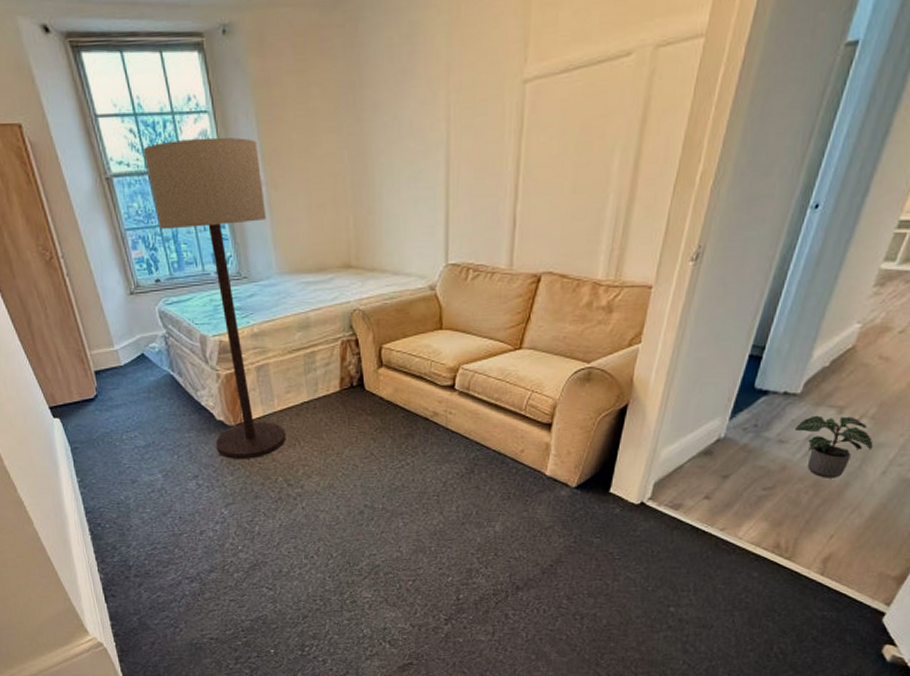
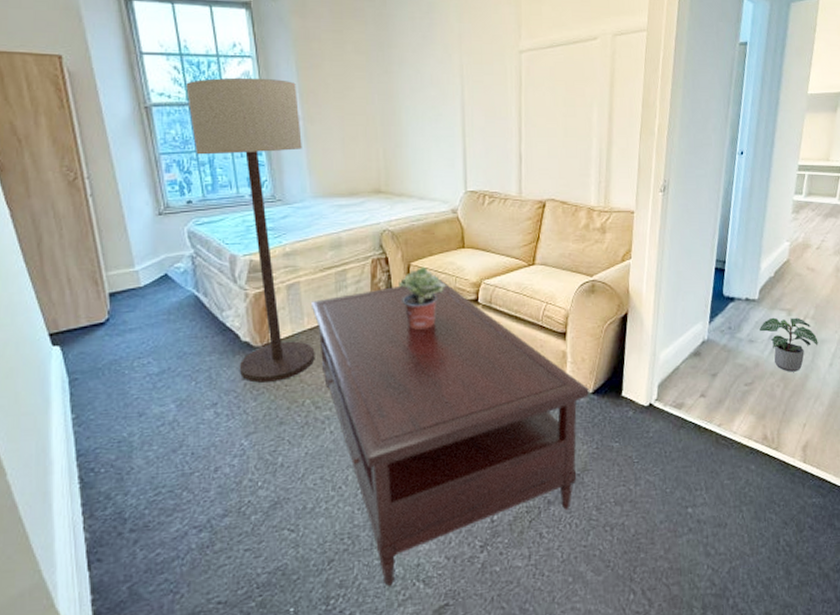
coffee table: none [281,362,572,644] -> present [312,278,589,587]
potted plant: none [369,349,420,415] -> present [399,266,446,330]

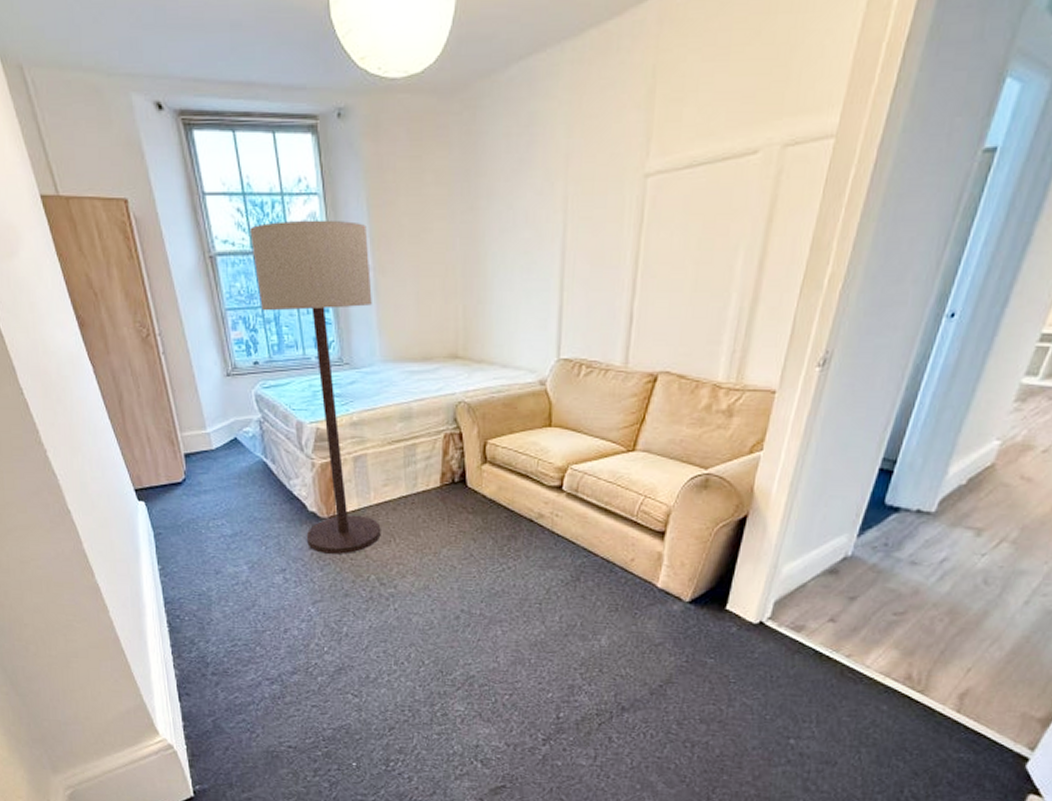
coffee table: present [312,278,589,587] -> none [379,460,685,761]
potted plant: present [399,266,446,330] -> none [472,445,526,515]
potted plant: present [760,317,819,372] -> none [929,536,1015,606]

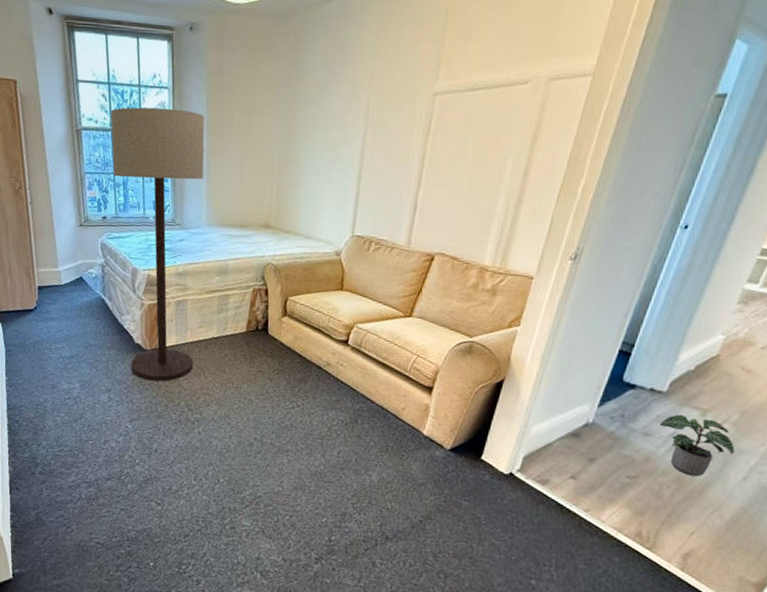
potted plant: none [929,536,1015,606] -> present [660,414,735,477]

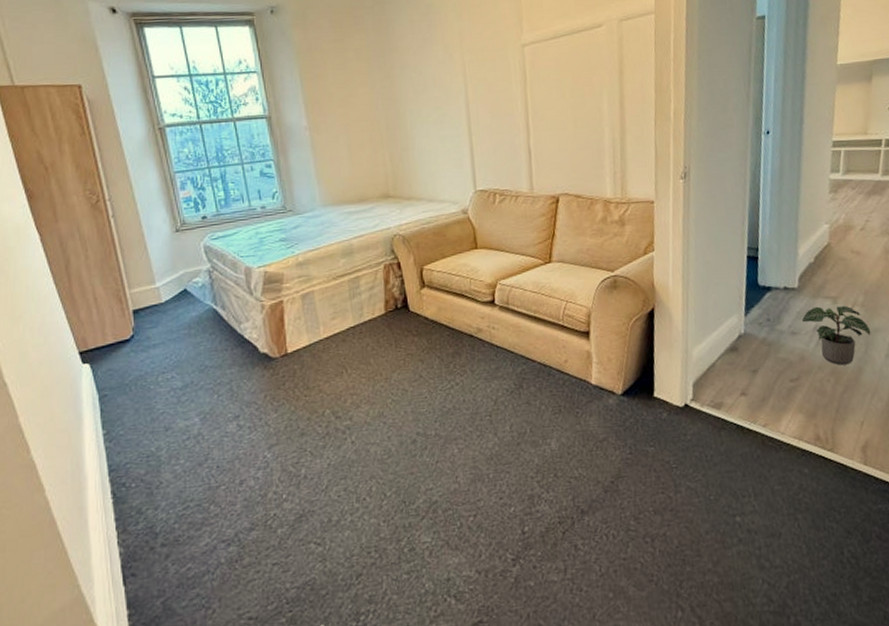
floor lamp: present [110,107,205,382] -> none [196,92,333,394]

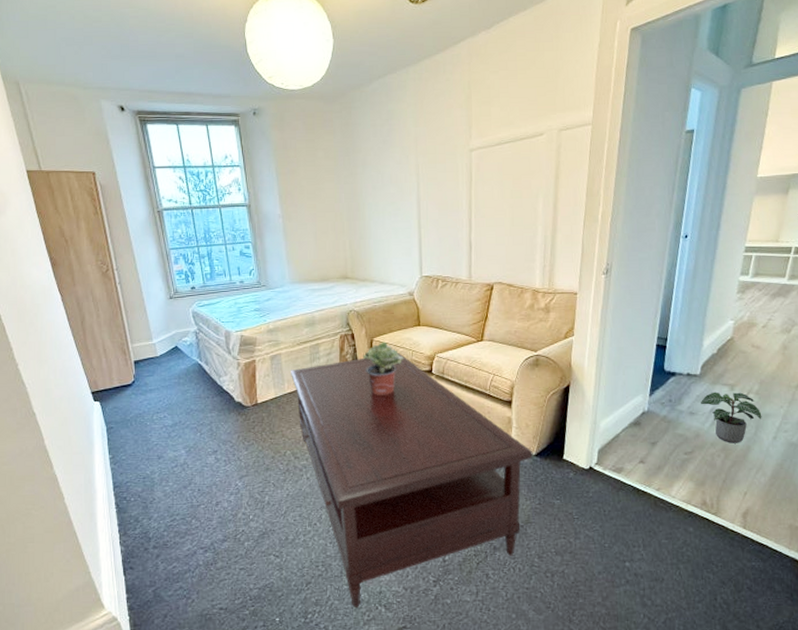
coffee table: none [327,281,618,603] -> present [291,352,532,609]
potted plant: none [412,269,460,335] -> present [363,341,403,395]

